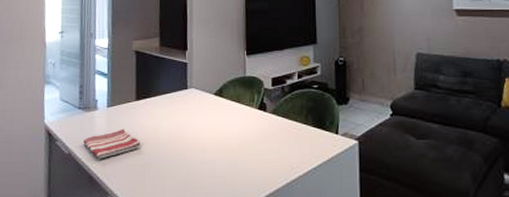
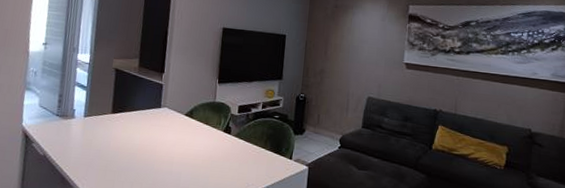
dish towel: present [83,129,141,159] -> none [59,137,113,163]

